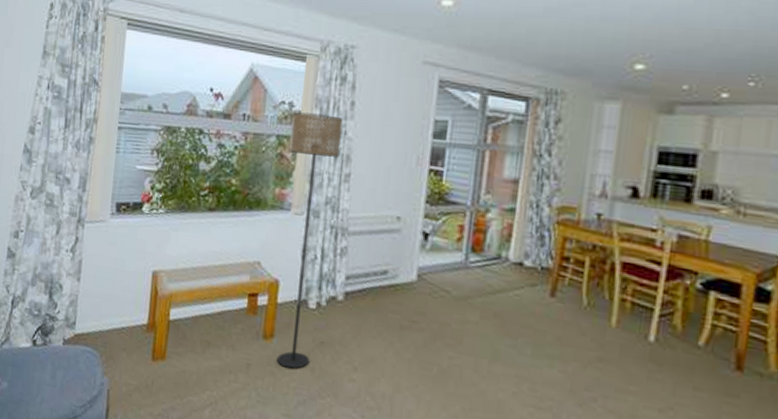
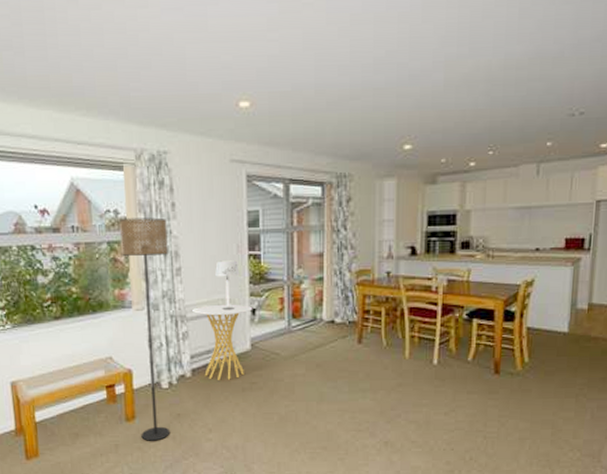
side table: none [355,220,426,313] -> present [191,304,253,380]
table lamp: none [388,171,417,231] -> present [215,260,240,311]

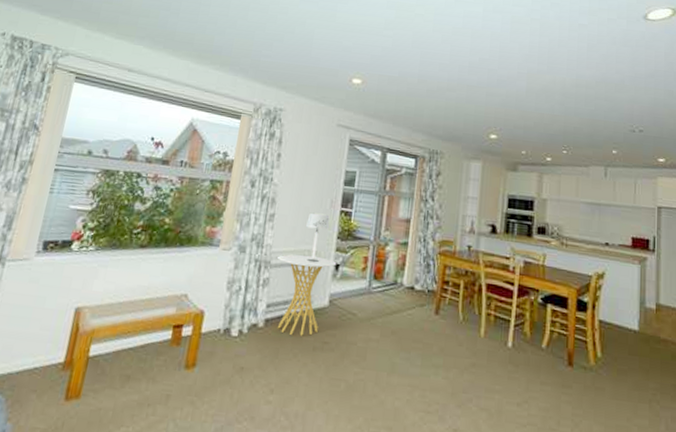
floor lamp: present [120,217,171,441] -> none [197,161,270,397]

